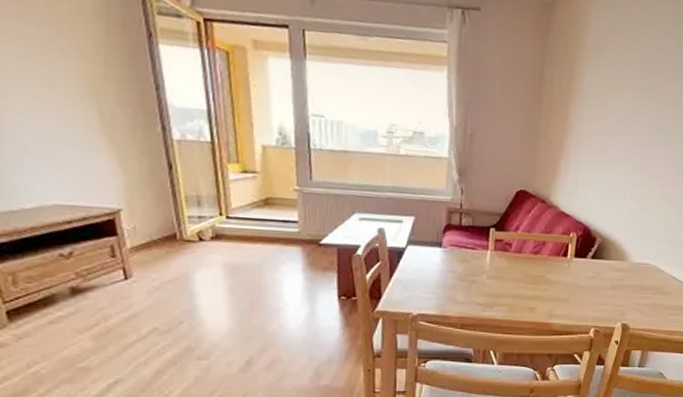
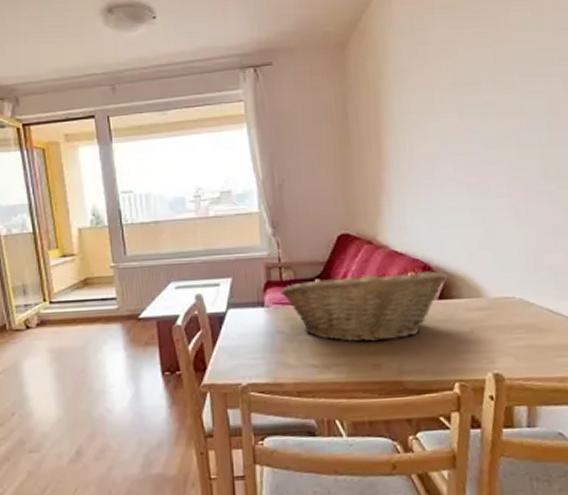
fruit basket: none [458,223,601,289] -> present [280,269,447,343]

